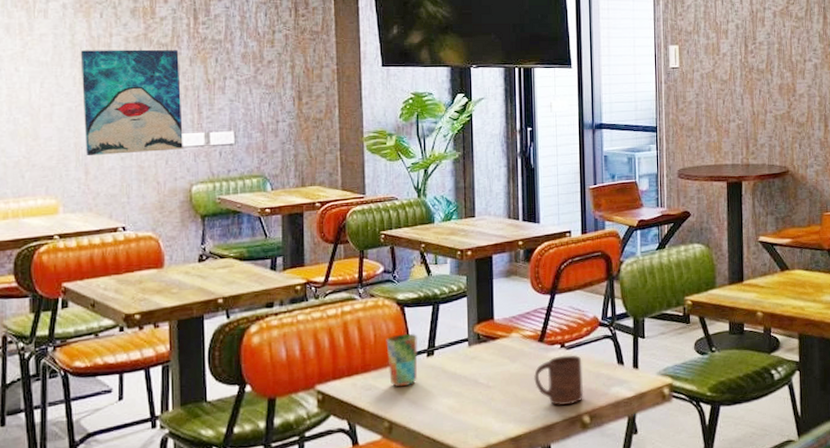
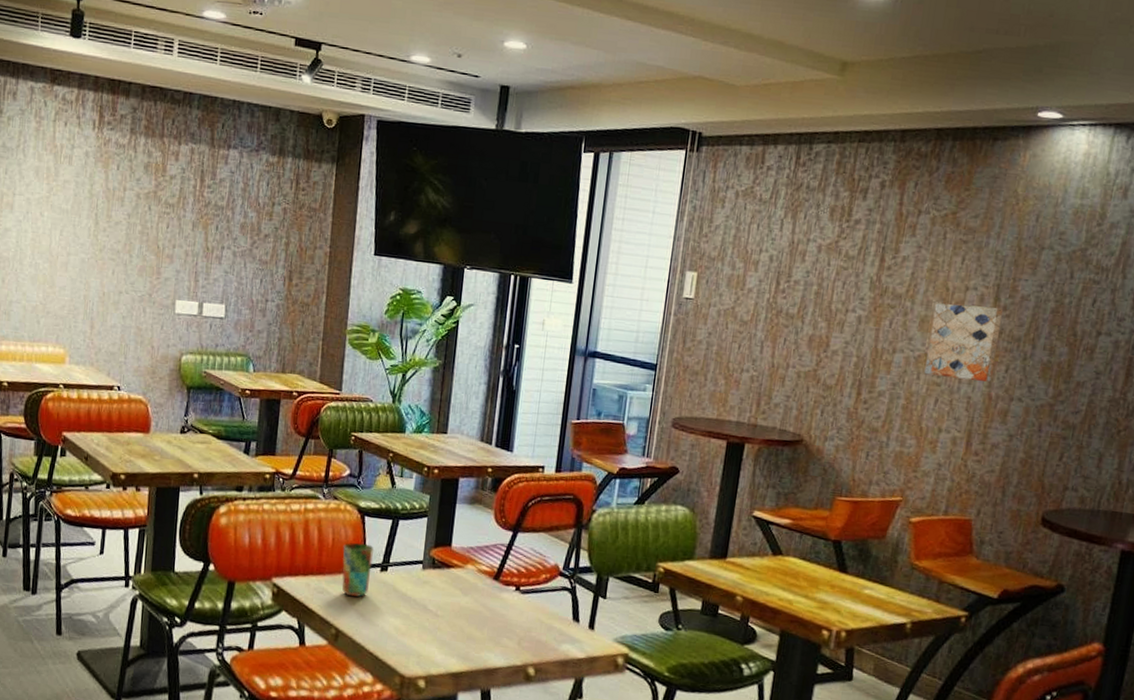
wall art: present [80,49,183,157] -> none [93,202,184,317]
cup: present [534,355,584,405] -> none [483,599,536,652]

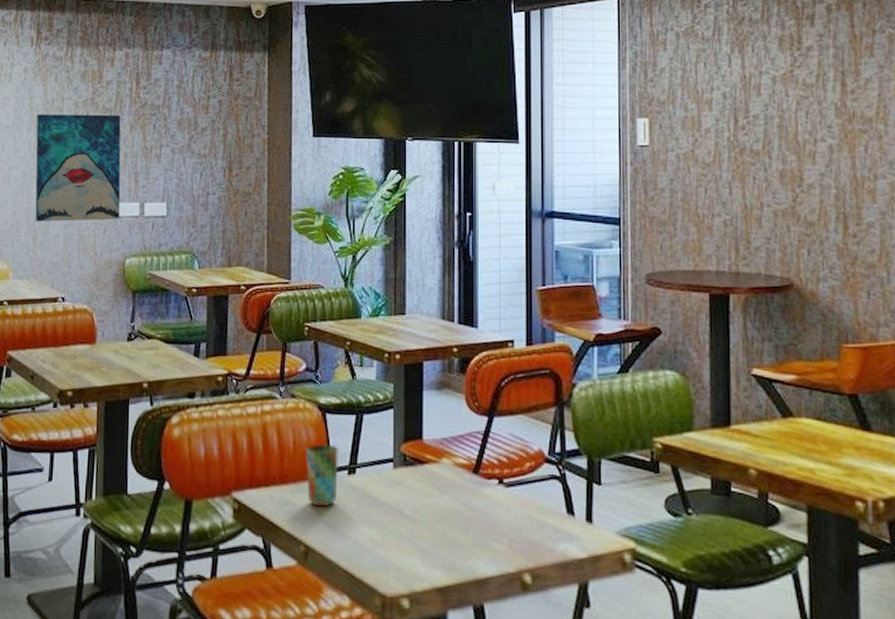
wall art: none [93,202,184,317] -> present [35,114,121,222]

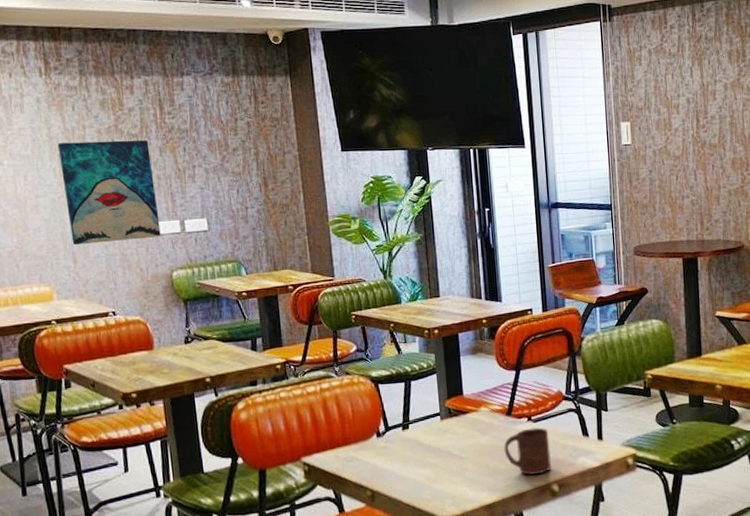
cup: present [305,444,340,507] -> none [363,408,394,459]
cup: none [467,494,525,557] -> present [504,427,552,475]

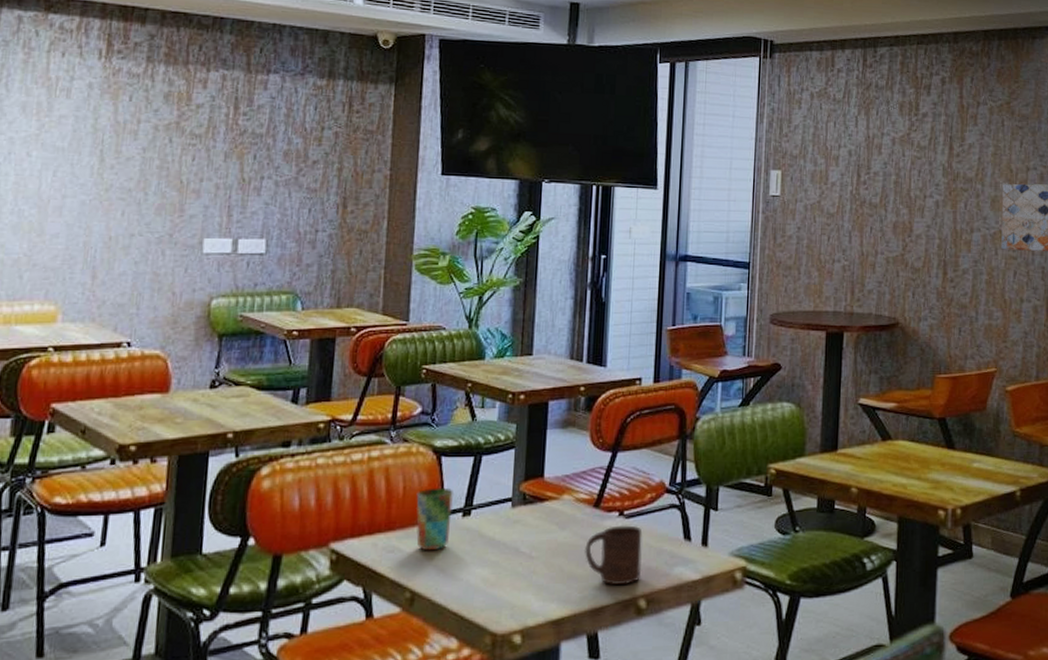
wall art: present [57,140,161,246] -> none [95,137,213,258]
cup: none [363,408,394,459] -> present [416,487,455,551]

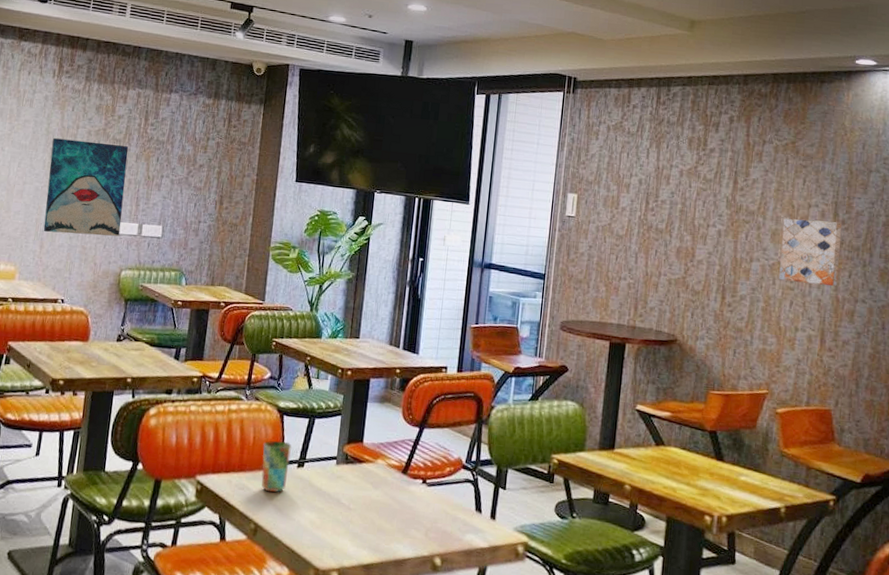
wall art: none [95,137,213,258] -> present [43,138,129,237]
cup: present [585,525,643,585] -> none [393,491,441,543]

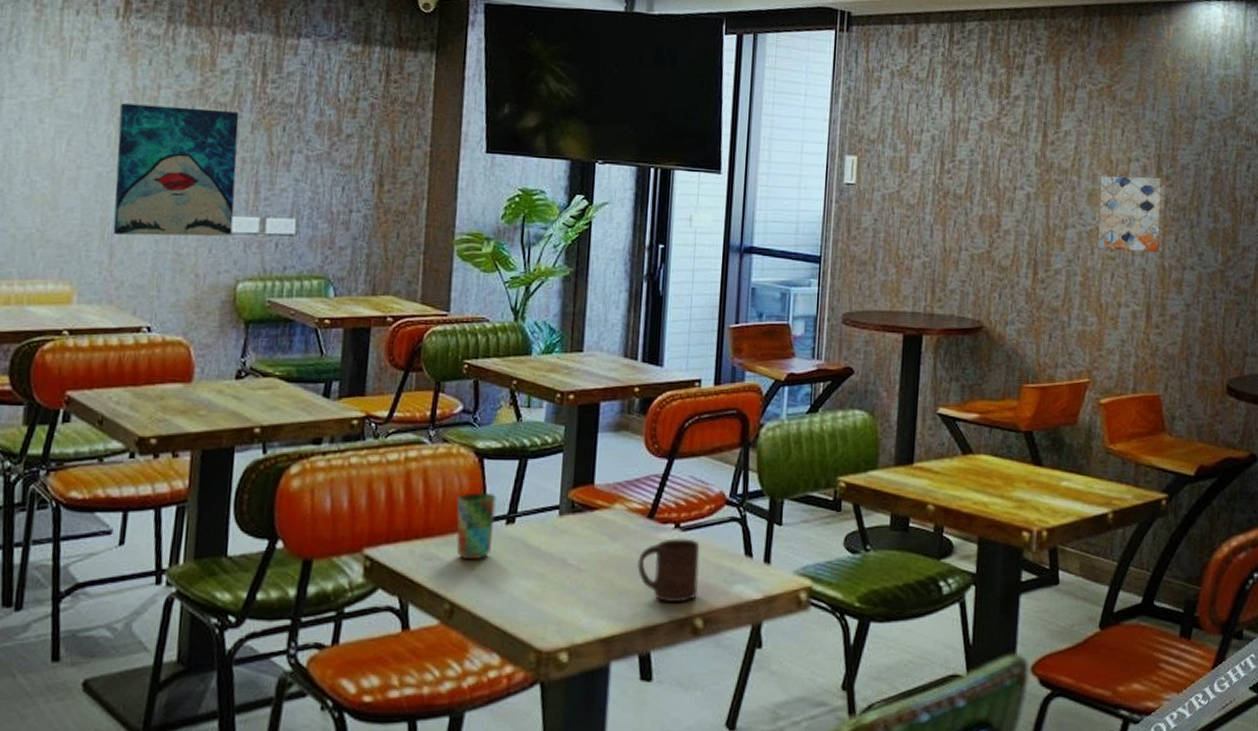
cup: none [393,491,441,543] -> present [637,538,700,602]

